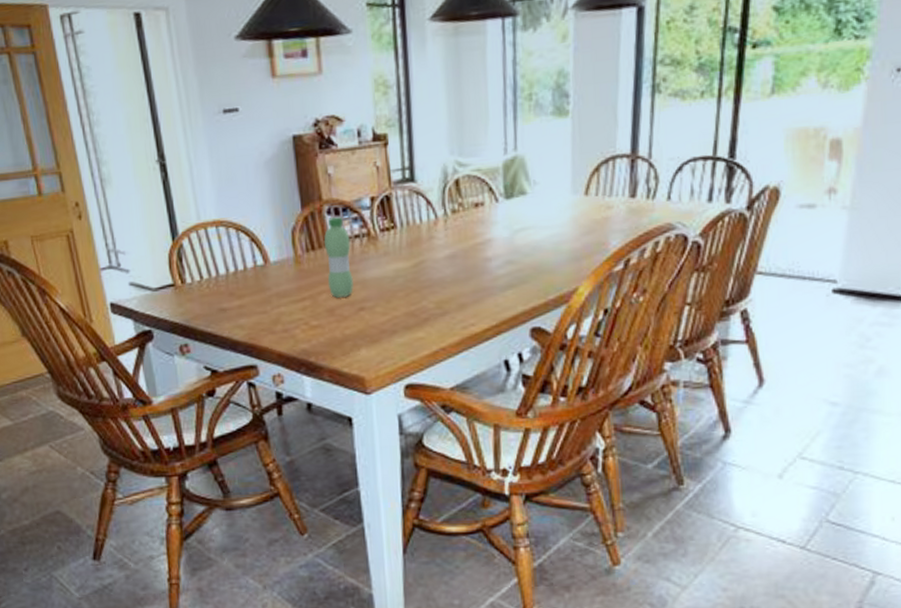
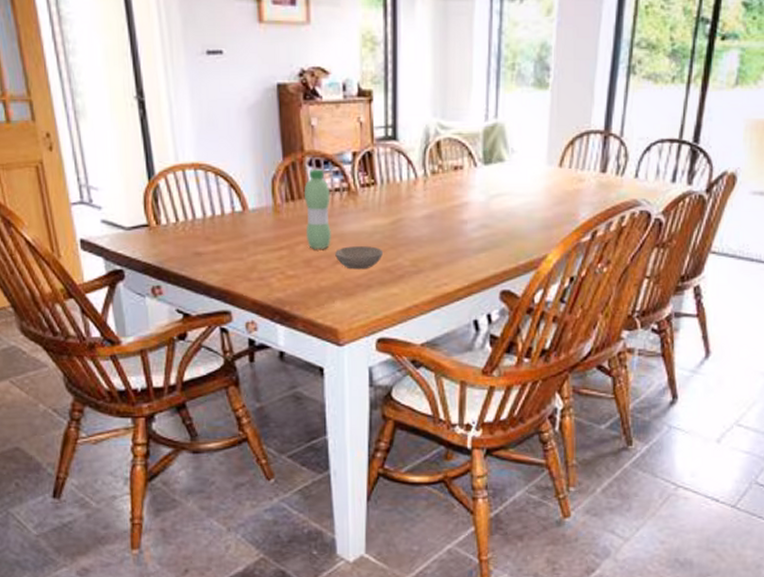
bowl: none [358,291,407,316] -> present [335,246,384,270]

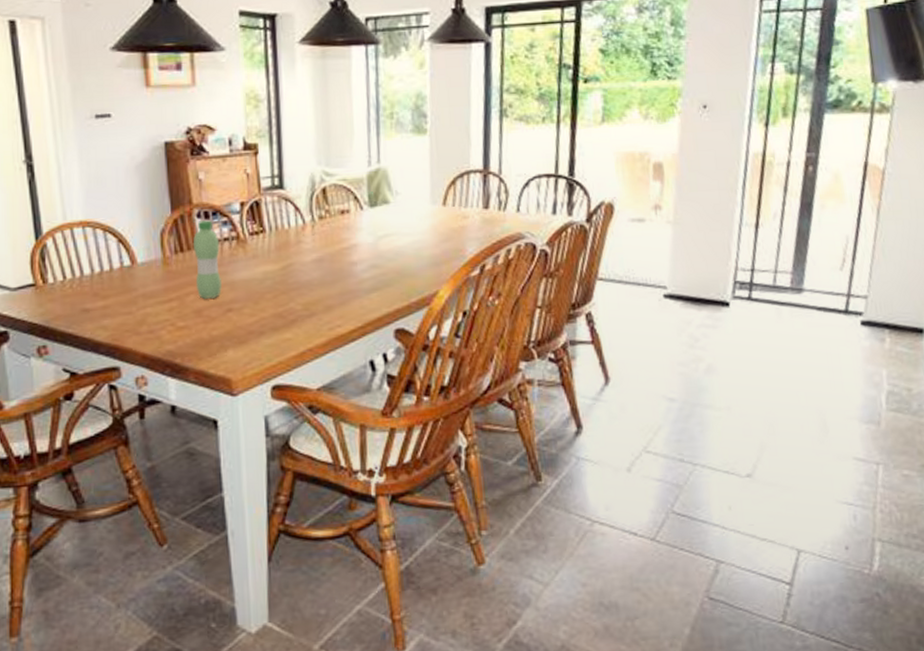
bowl: present [335,246,384,270] -> none [226,292,275,317]

